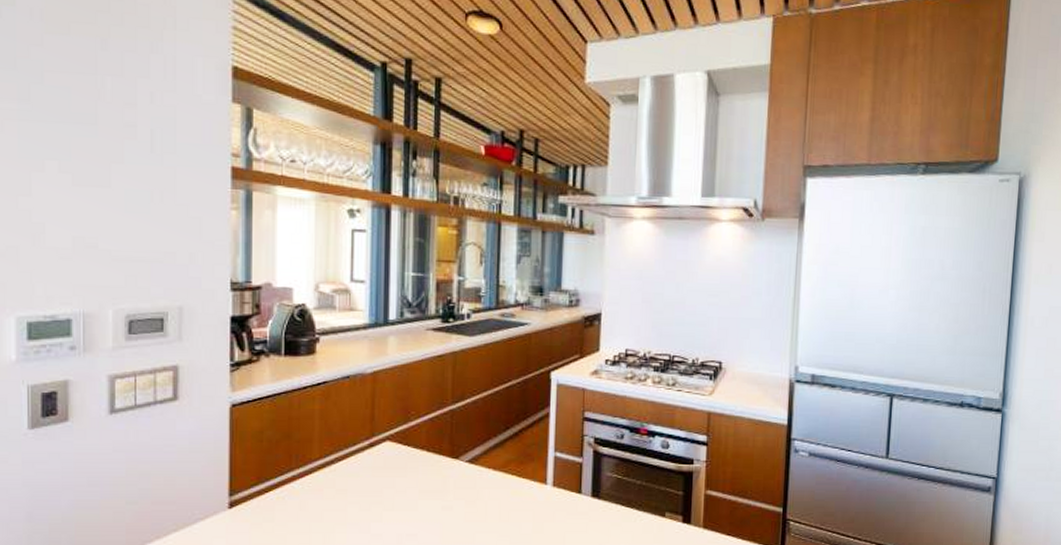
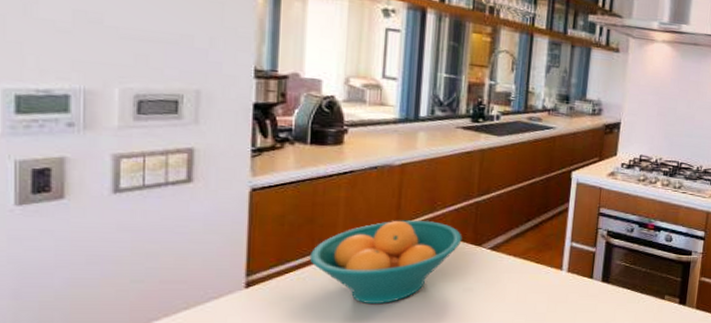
fruit bowl: none [287,432,438,524] -> present [309,220,462,303]

